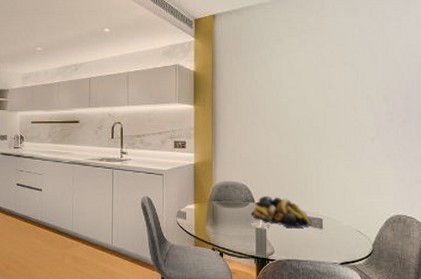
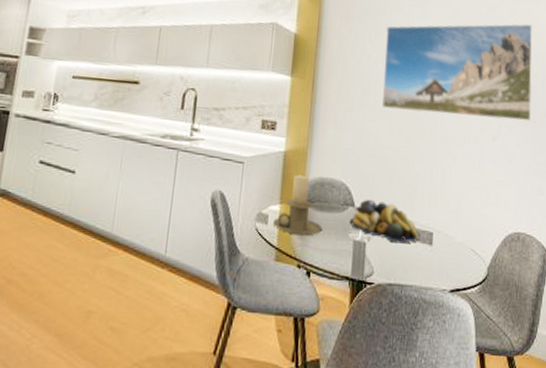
candle holder: none [190,181,230,227] -> present [272,174,323,236]
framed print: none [270,38,407,124] -> present [382,23,533,122]

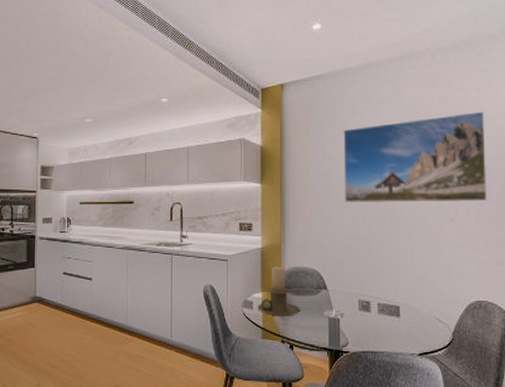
fruit bowl: present [349,199,421,243] -> none [323,282,389,317]

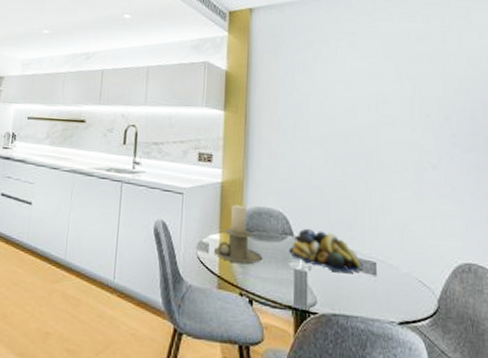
fruit bowl: none [323,282,389,317] -> present [289,228,364,273]
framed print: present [343,111,488,203] -> none [314,50,473,149]

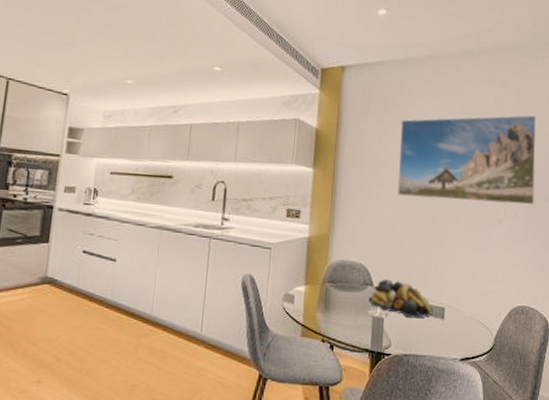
candle holder: present [213,204,263,265] -> none [298,258,344,314]
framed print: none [314,50,473,149] -> present [397,115,536,205]

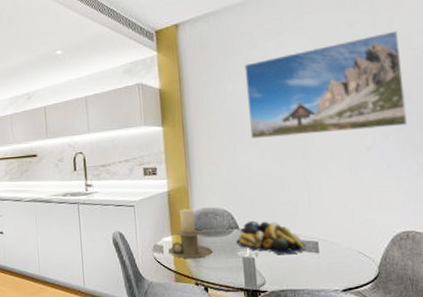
candle holder: none [298,258,344,314] -> present [167,209,213,259]

